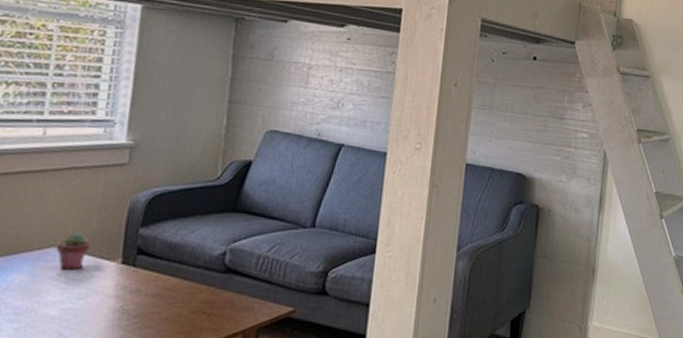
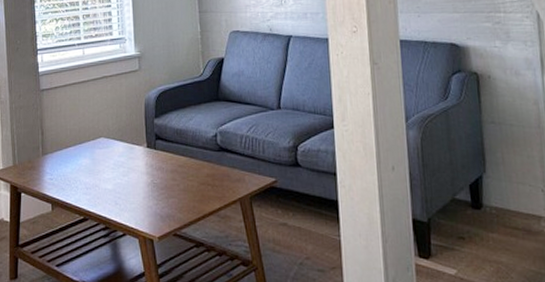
potted succulent: present [56,232,92,270] -> none [104,125,125,154]

